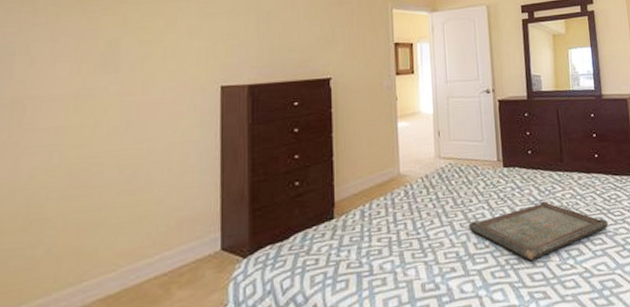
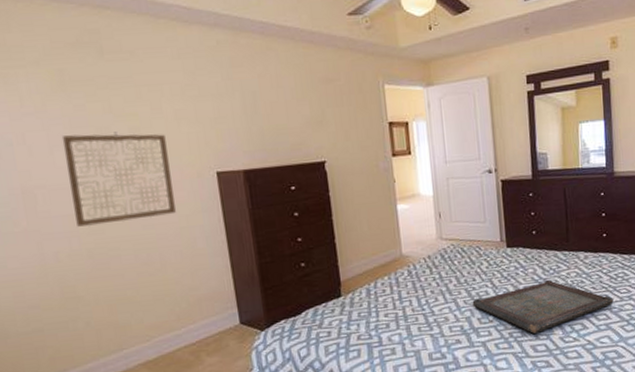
wall art: none [62,44,175,140] -> present [61,132,176,227]

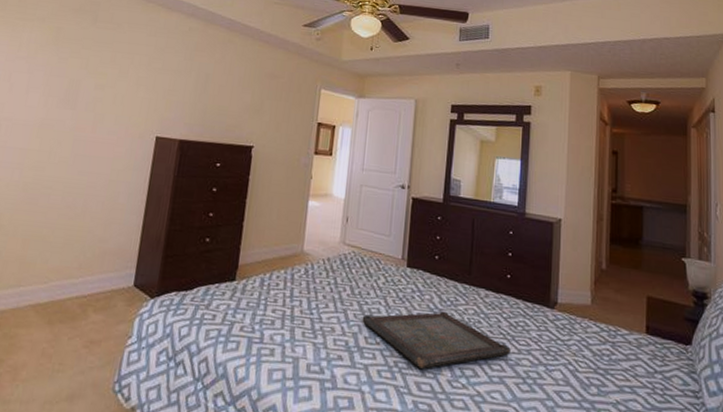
wall art: present [61,132,176,227] -> none [24,81,123,167]

